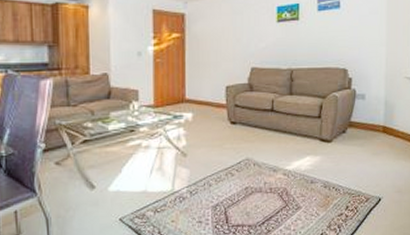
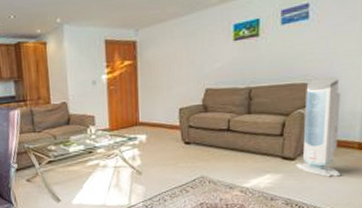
air purifier: none [332,62,369,159] -> present [296,76,341,177]

